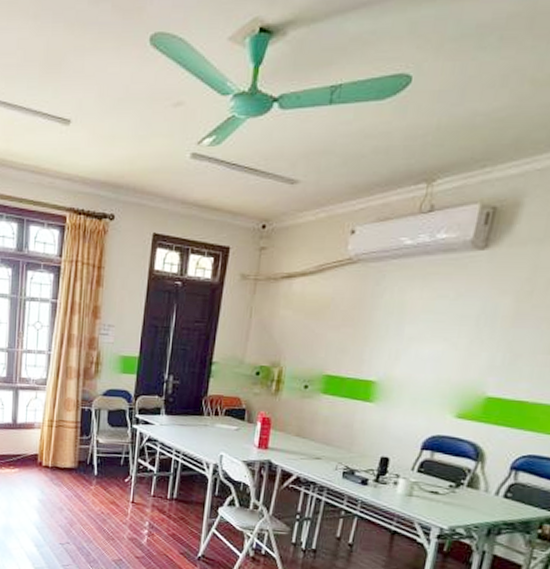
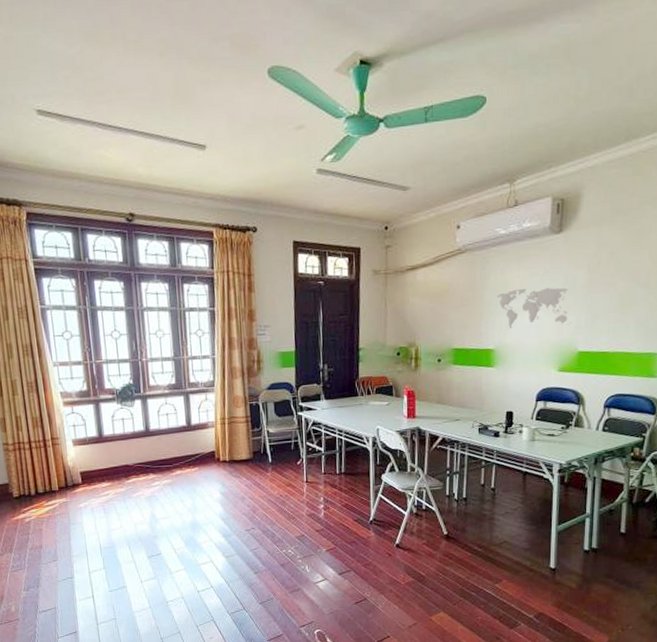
world map: none [388,312,486,363] -> present [496,287,572,329]

